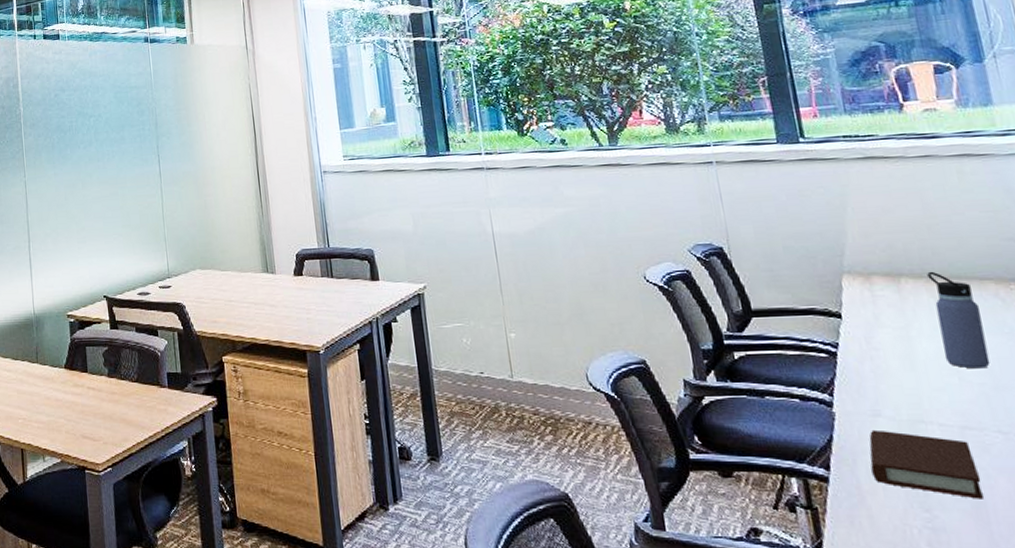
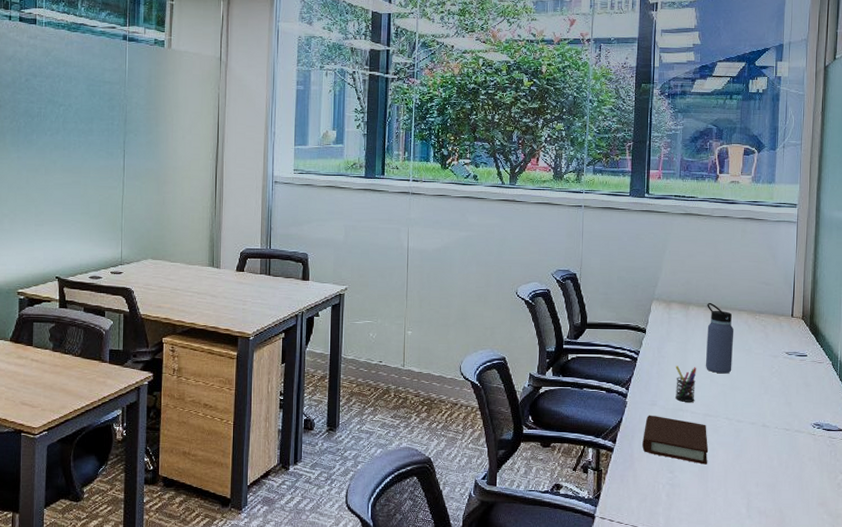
pen holder: none [898,360,941,410] -> present [675,366,697,402]

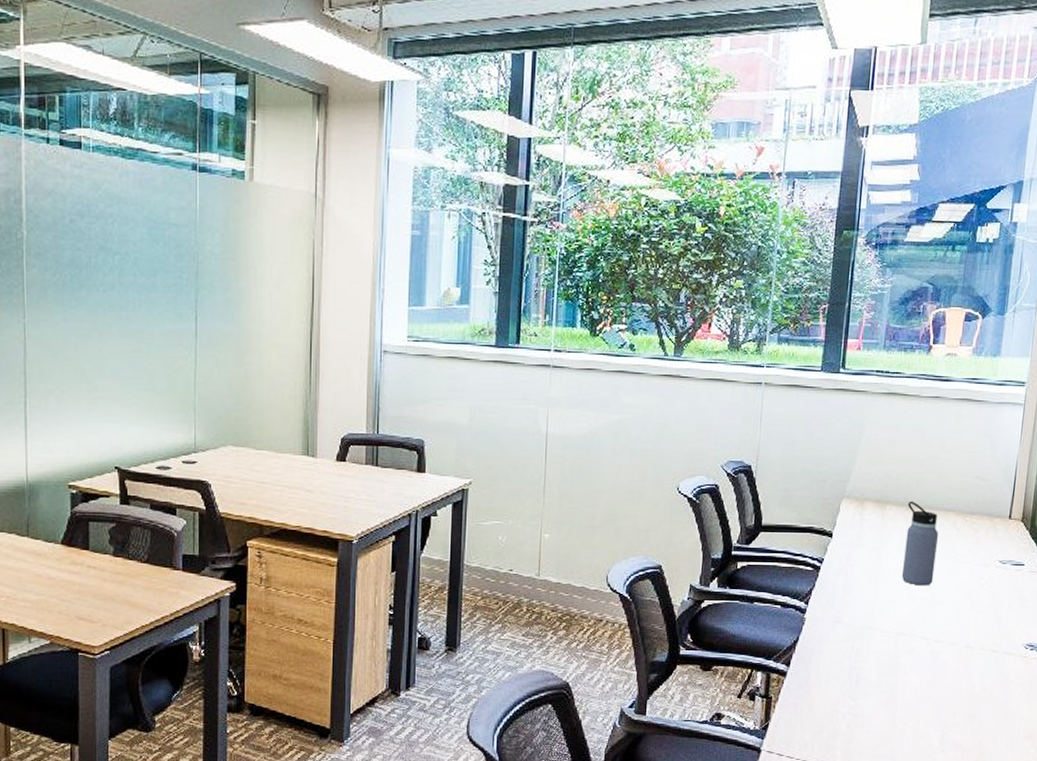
book: present [642,415,708,465] -> none [821,633,899,691]
pen holder: present [675,366,697,402] -> none [864,576,892,619]

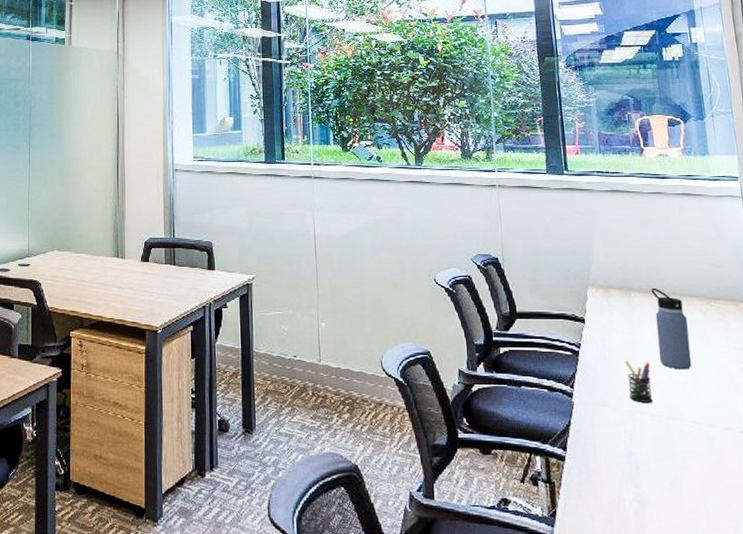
pen holder: none [864,576,892,619] -> present [624,360,653,403]

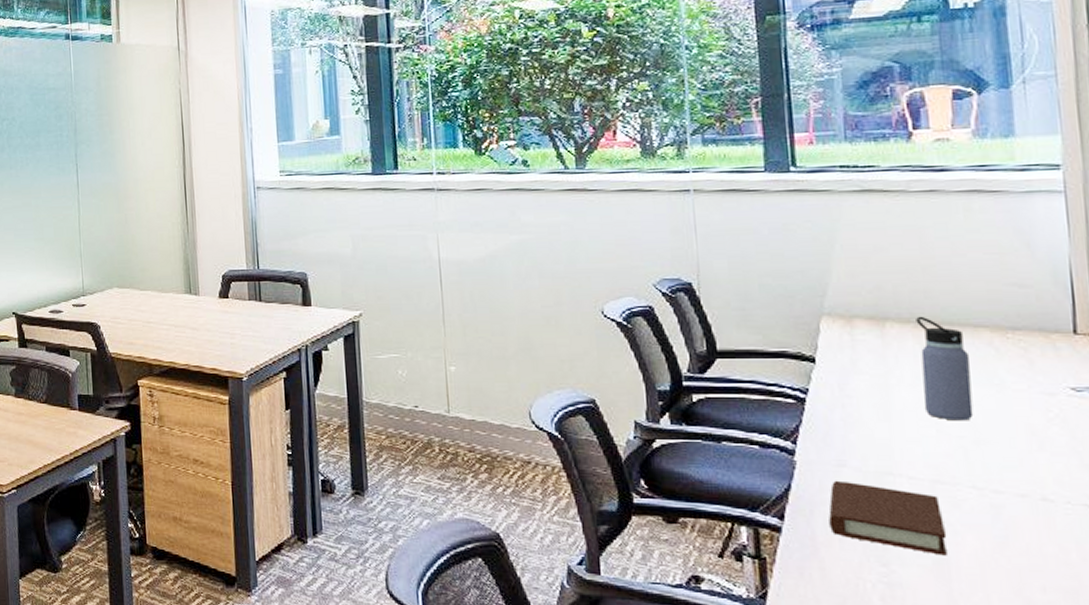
book: none [597,417,679,478] -> present [828,480,947,556]
pen holder: present [624,360,653,403] -> none [872,409,913,462]

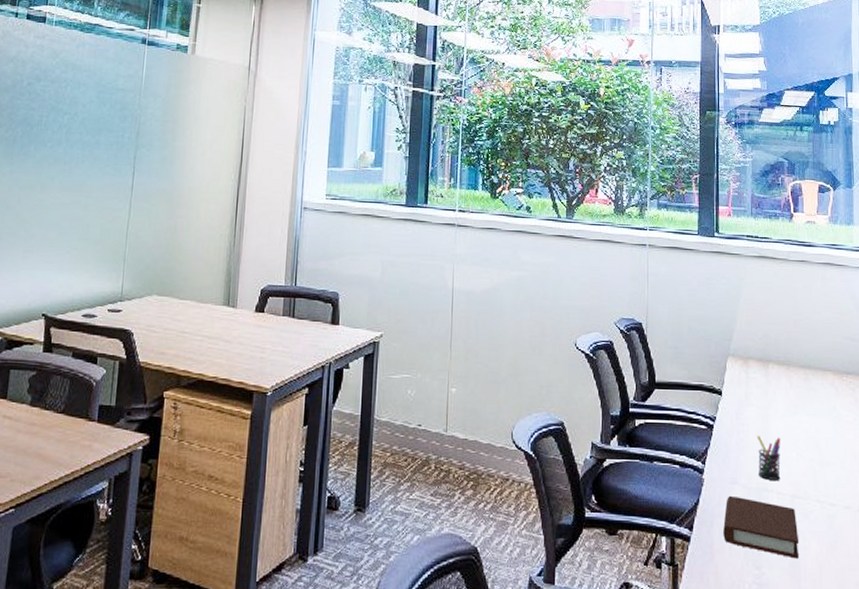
pen holder: none [872,409,913,462] -> present [757,435,781,480]
water bottle: present [916,316,974,421] -> none [788,360,820,446]

